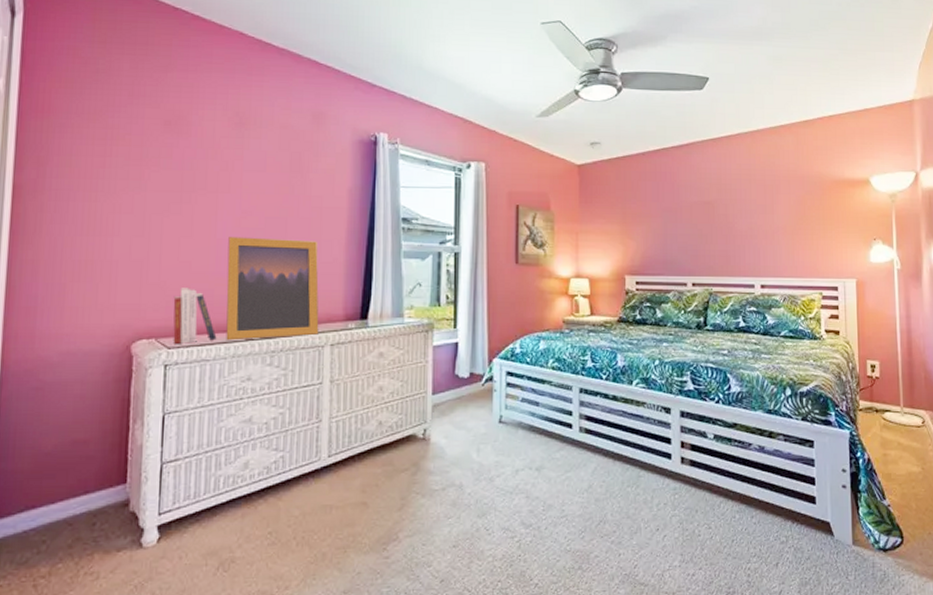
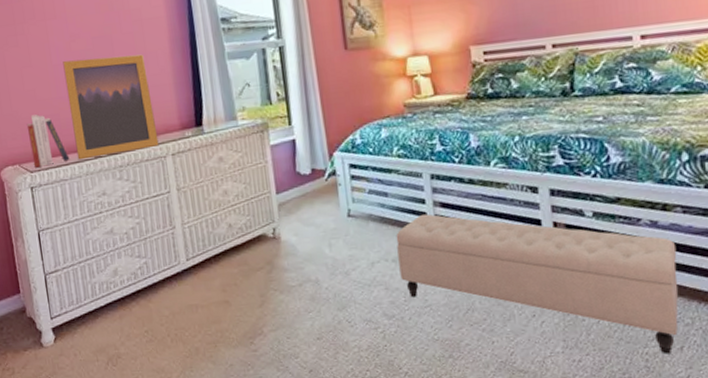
bench: none [542,425,778,570] -> present [396,214,679,354]

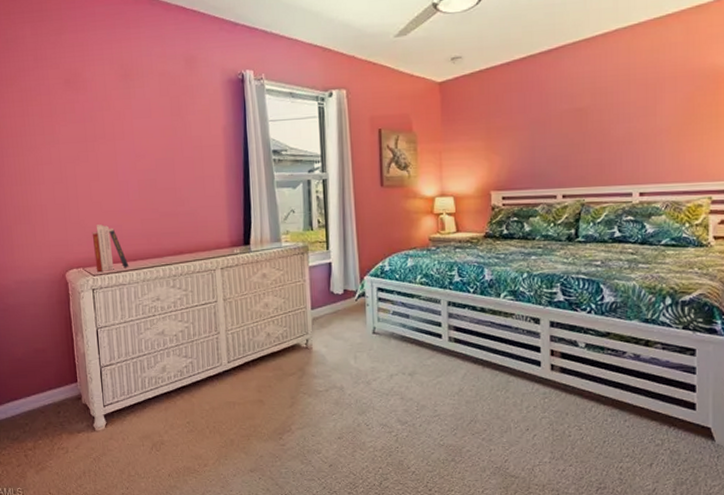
picture frame: present [63,54,159,160] -> none [128,177,210,268]
bench: present [396,214,679,354] -> none [413,335,654,469]

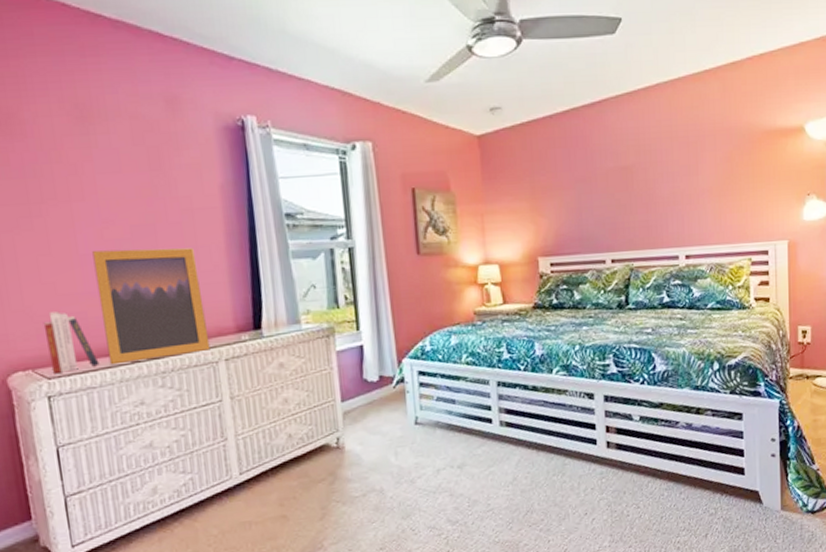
picture frame: none [128,177,210,268] -> present [92,247,211,365]

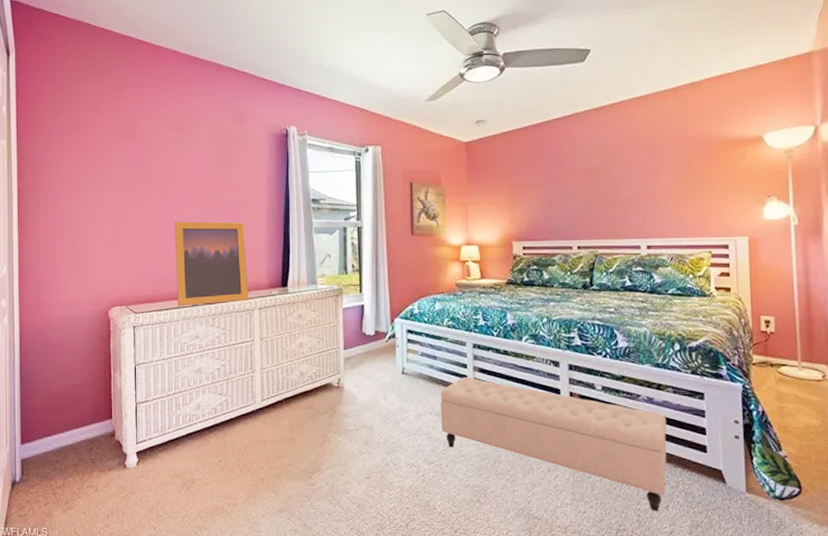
books: present [43,311,100,373] -> none [137,264,171,310]
bench: none [462,420,706,542] -> present [440,377,667,511]

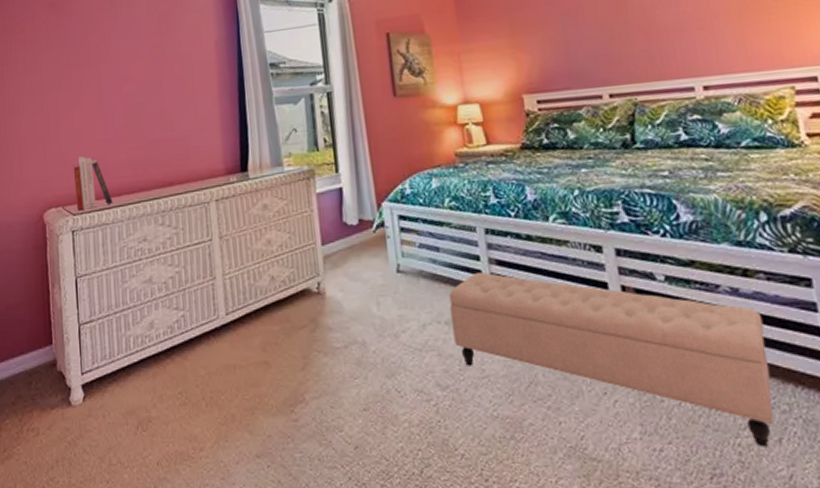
books: none [137,264,171,310] -> present [73,156,113,210]
picture frame: present [175,221,249,306] -> none [113,98,203,204]

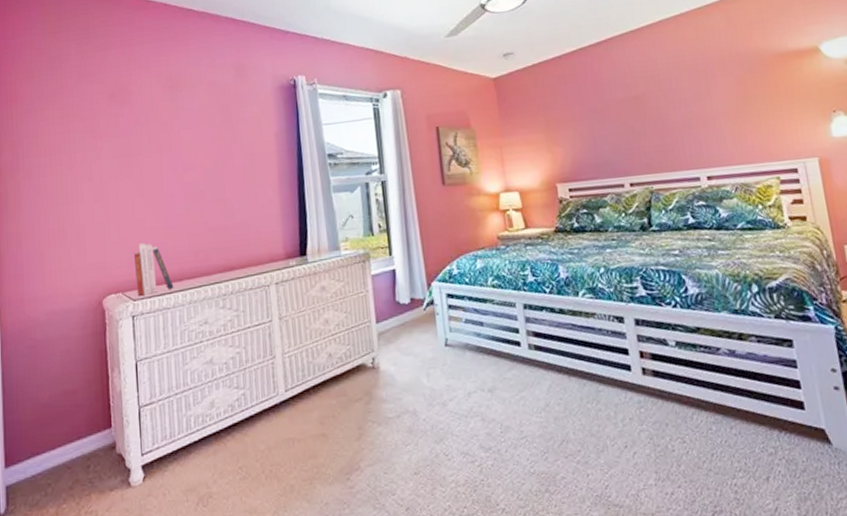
bench: present [449,272,774,447] -> none [491,343,763,486]

